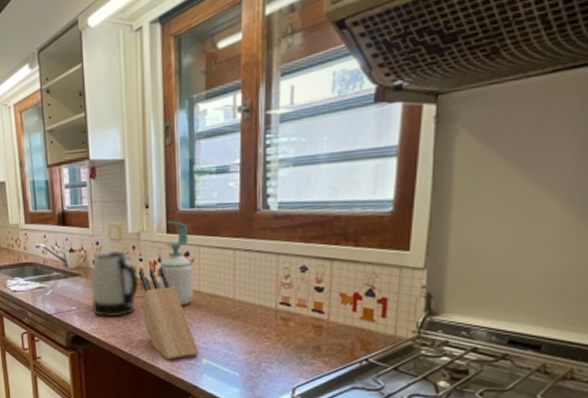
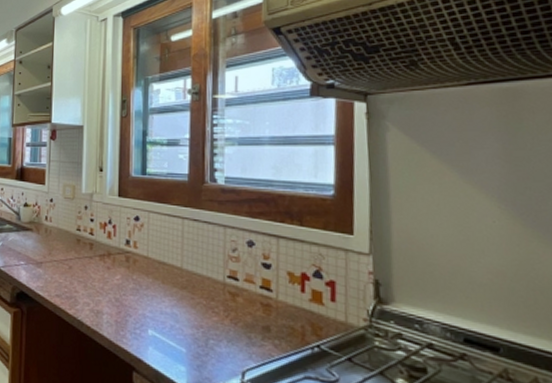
kettle: present [91,250,139,316] -> none [39,208,89,275]
knife block: present [138,266,199,360] -> none [88,228,145,327]
soap bottle: present [160,220,194,306] -> none [109,184,143,271]

